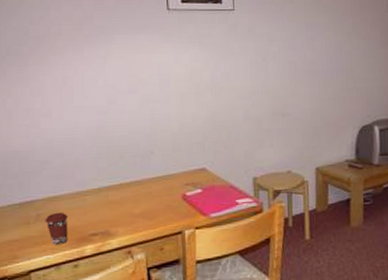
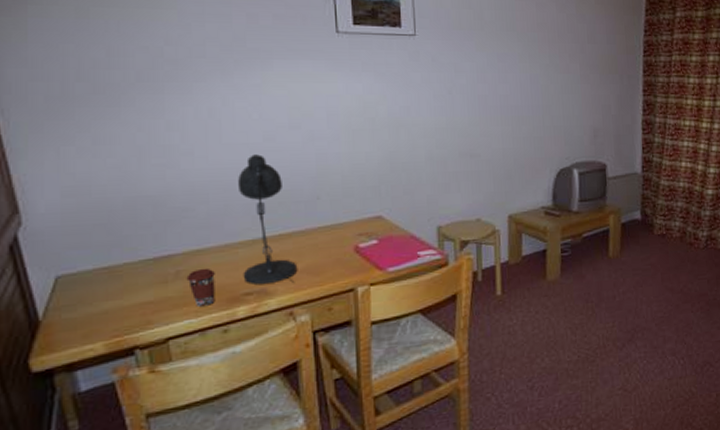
desk lamp: none [87,115,134,227] -> present [238,154,297,284]

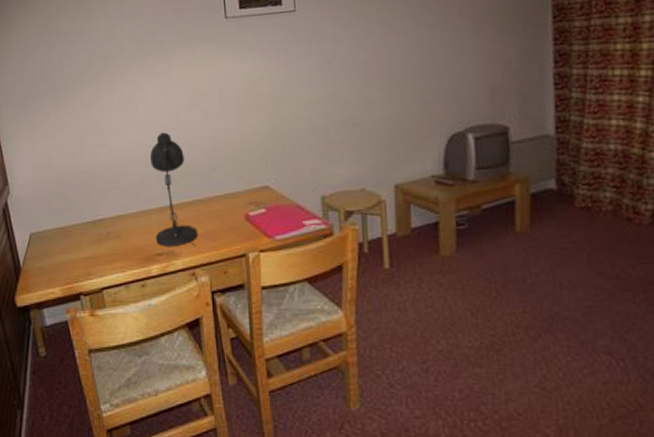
coffee cup: present [186,268,215,308] -> none [114,230,136,264]

